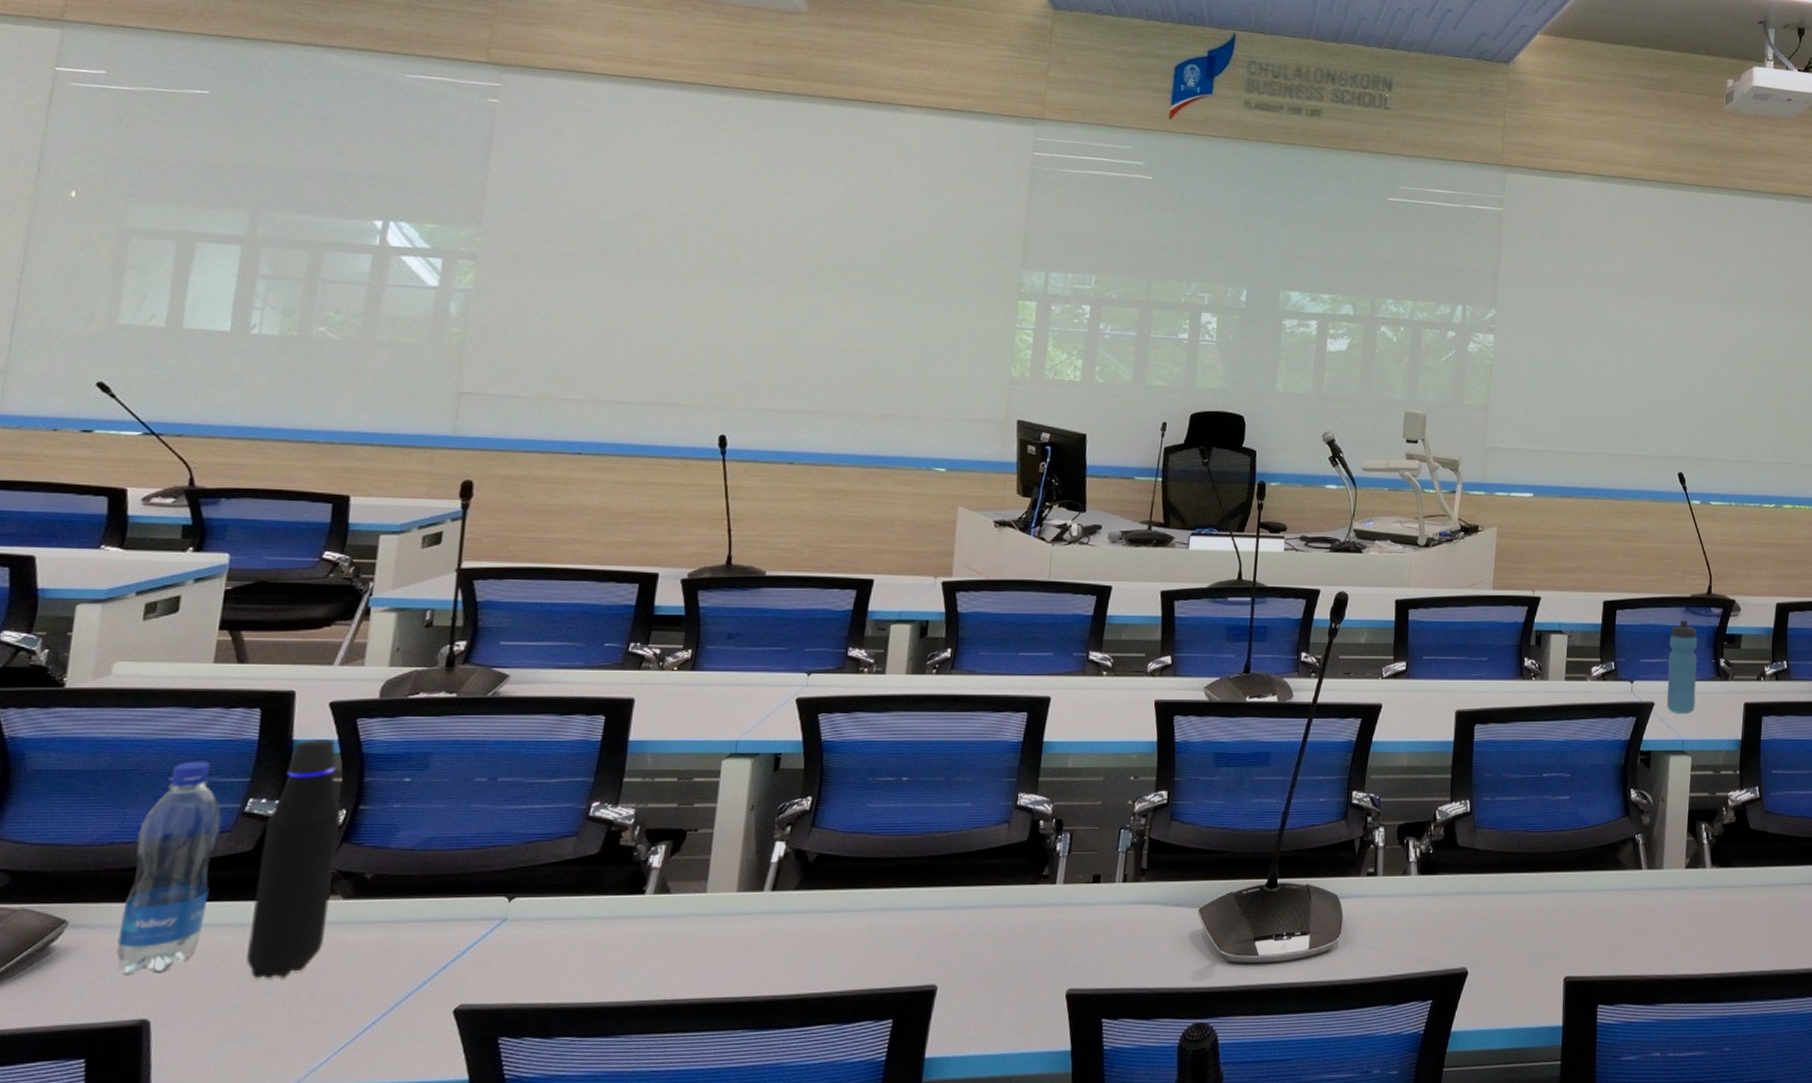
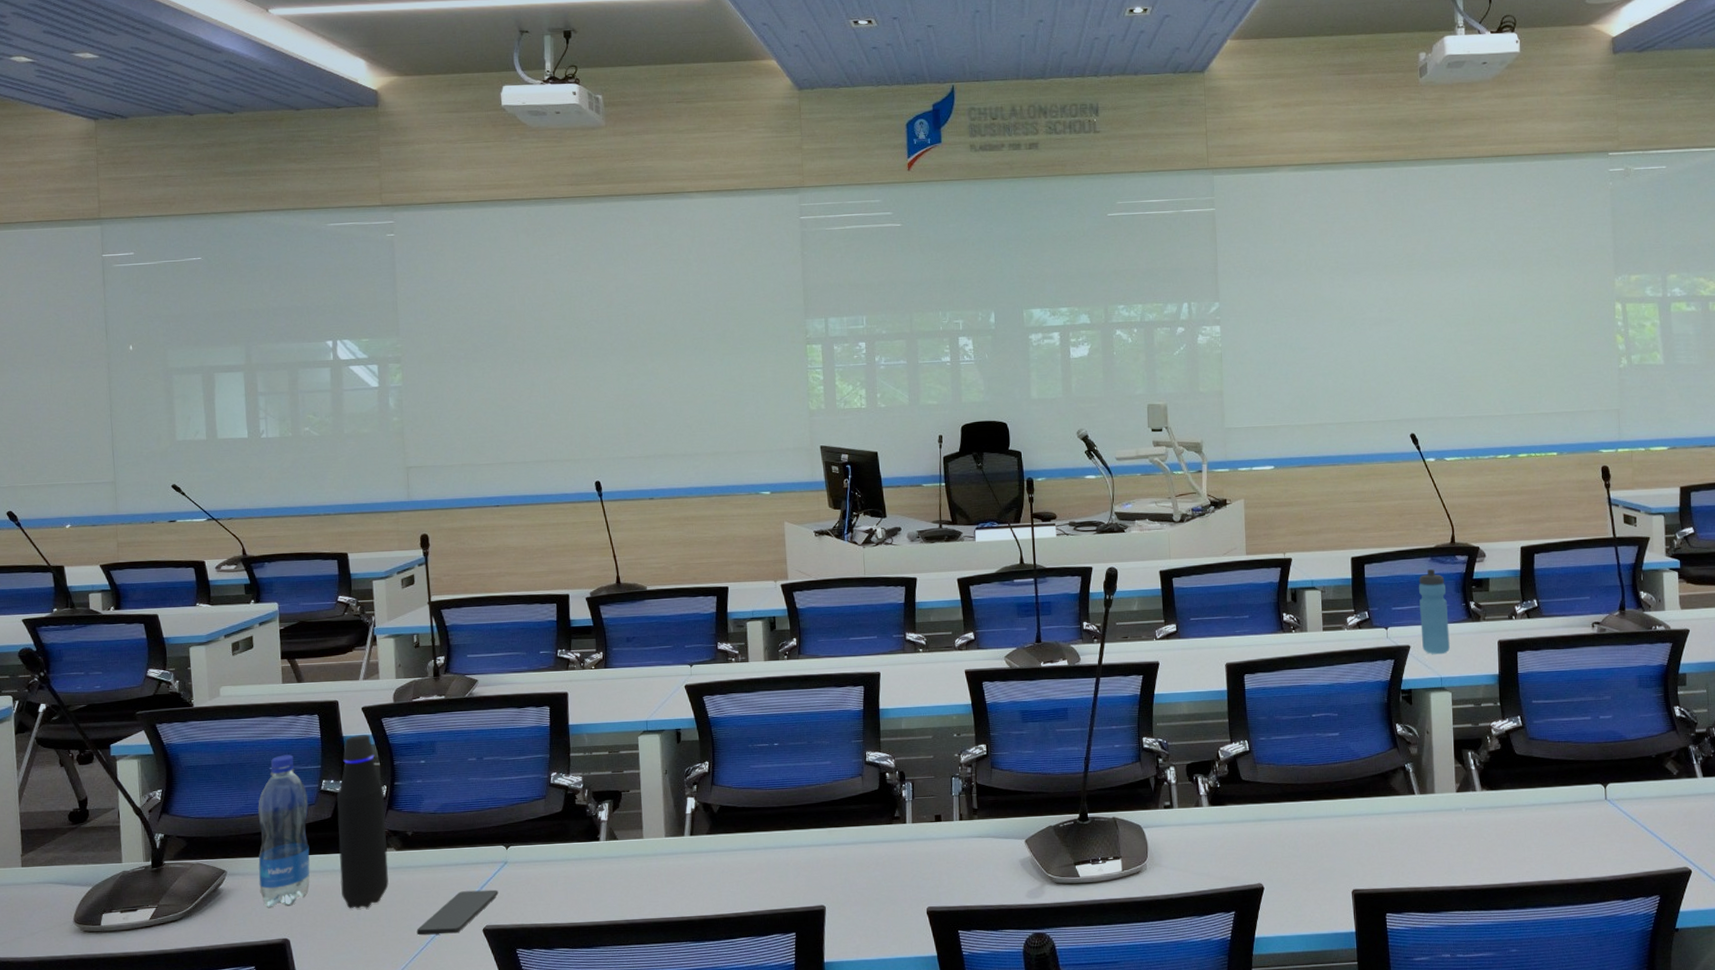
smartphone: none [352,956,487,1017] -> present [416,889,498,936]

